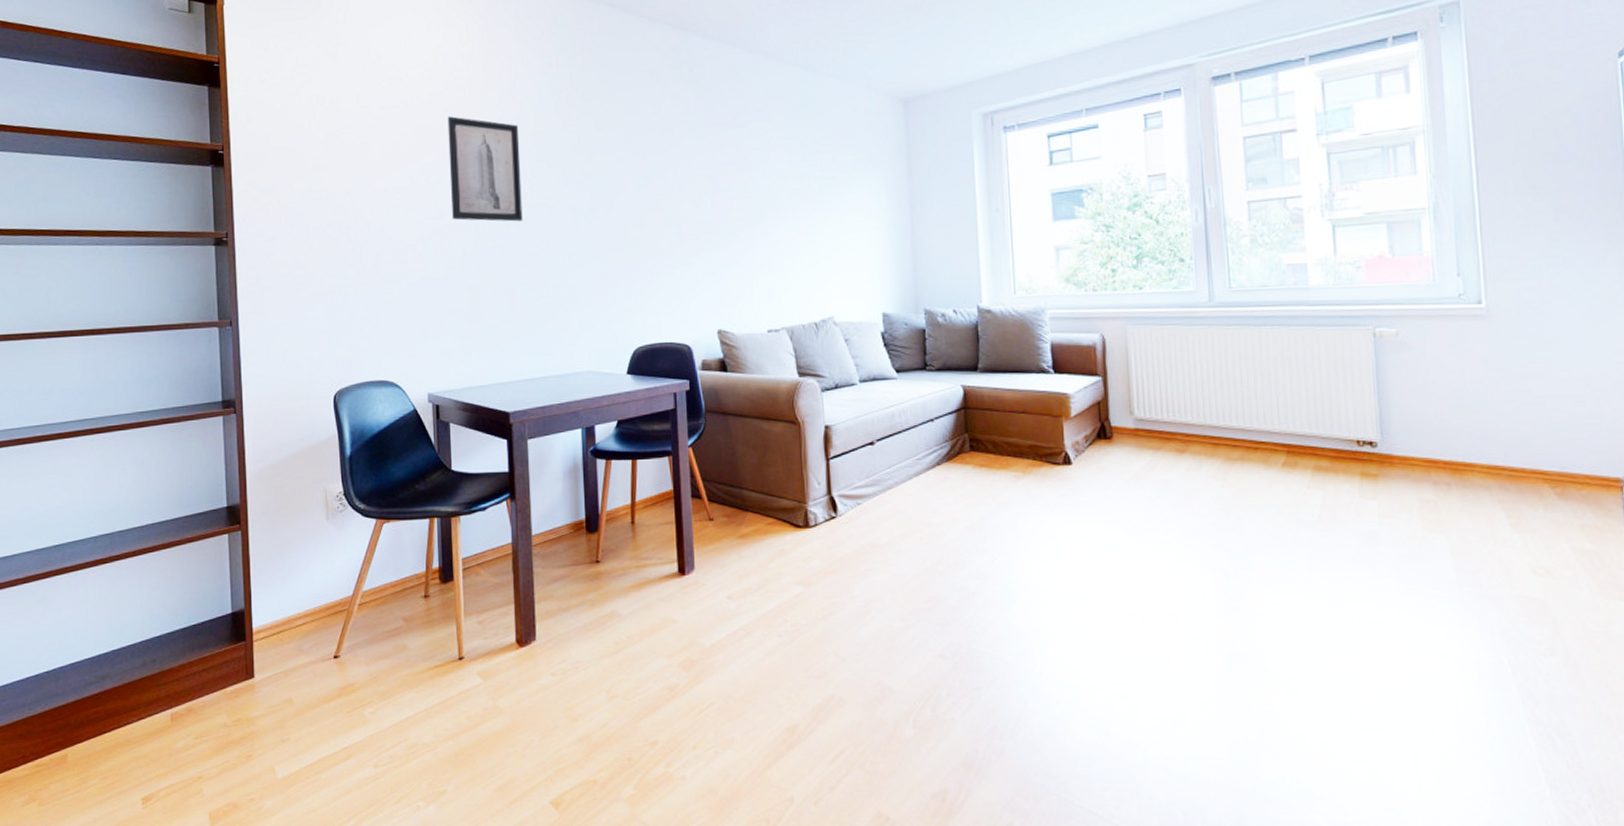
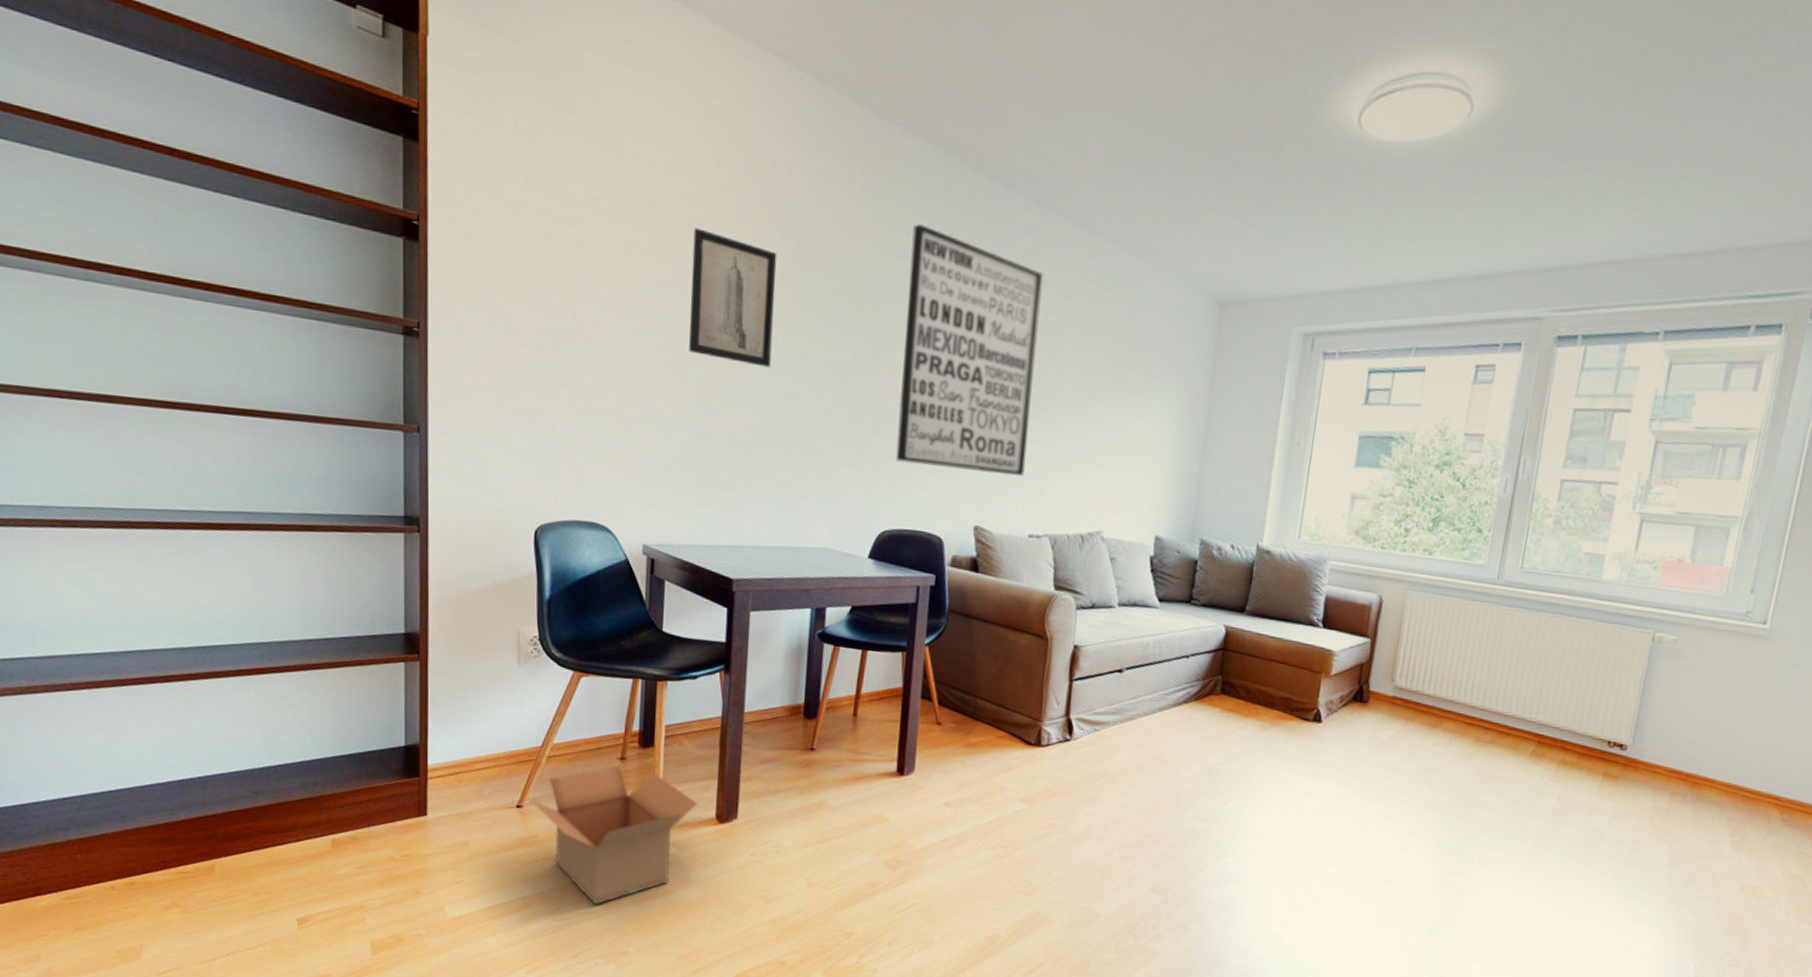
cardboard box: none [344,604,498,746] -> present [528,765,698,905]
wall art: none [630,80,756,284] -> present [896,224,1043,476]

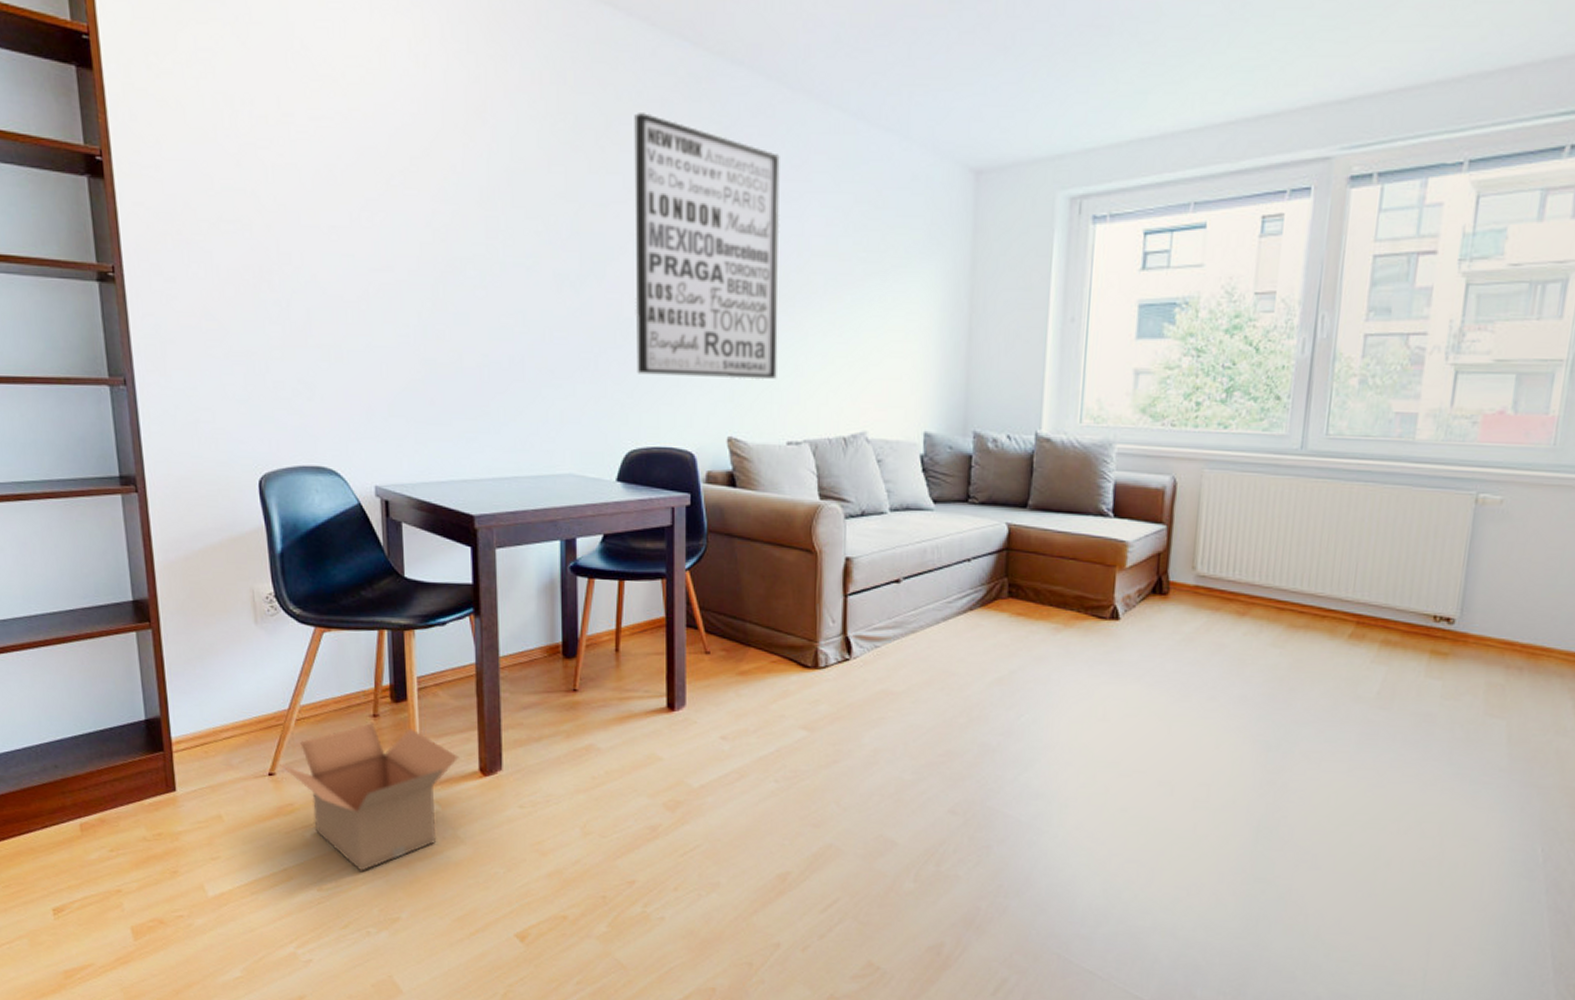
wall art: present [689,228,777,368] -> none [397,138,493,284]

